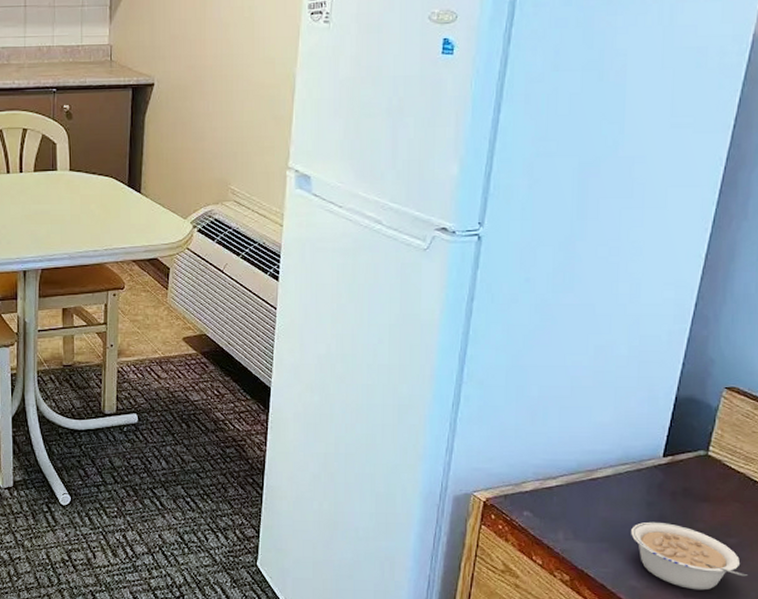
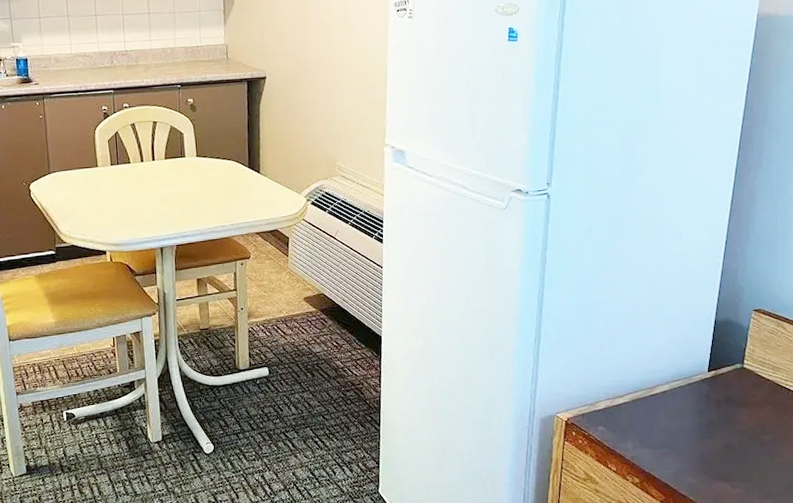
legume: present [631,521,749,591] -> none [686,427,782,482]

